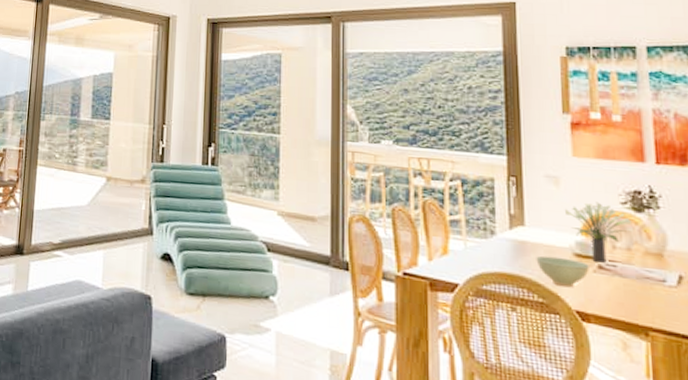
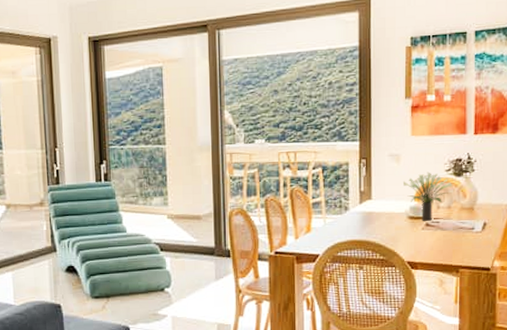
bowl: present [536,255,591,288] -> none [379,221,420,245]

